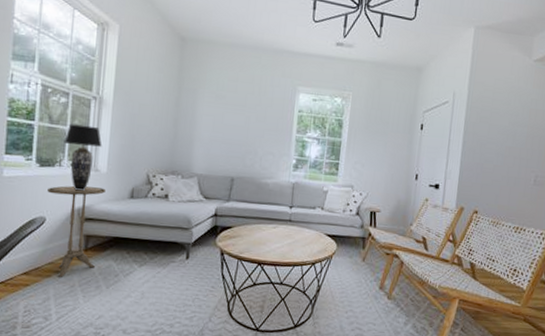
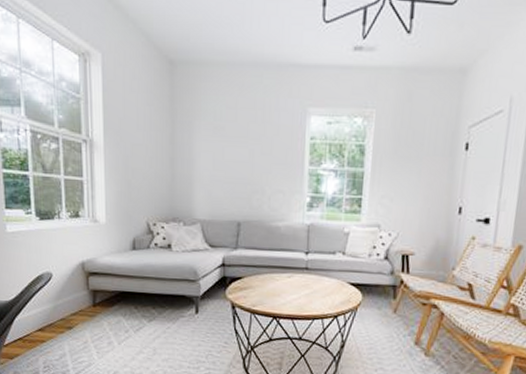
side table: present [47,186,106,278] -> none [50,239,107,335]
table lamp: present [64,123,102,192] -> none [60,171,98,244]

